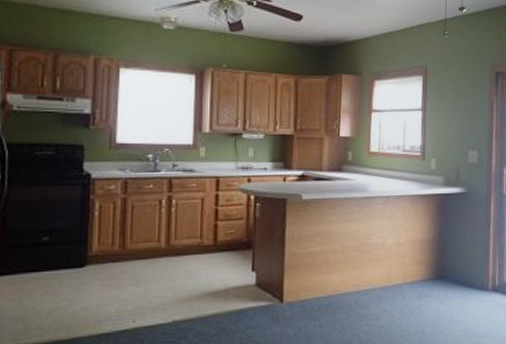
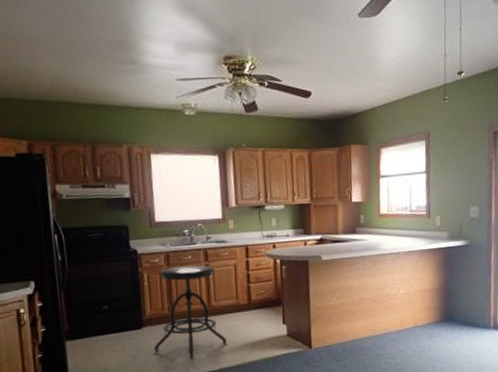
stool: none [97,196,184,307] -> present [154,265,227,359]

